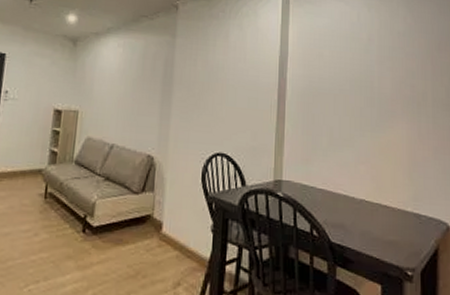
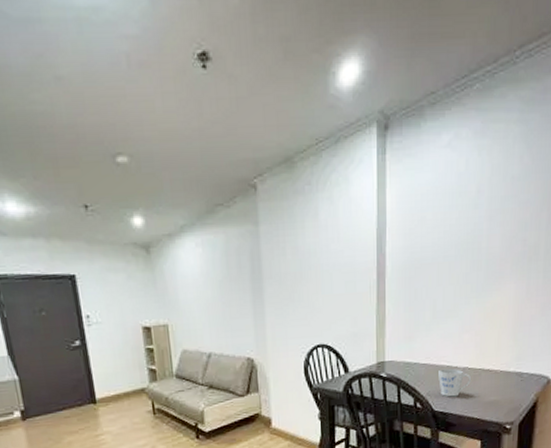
mug: none [335,197,368,230] -> present [438,368,471,397]

